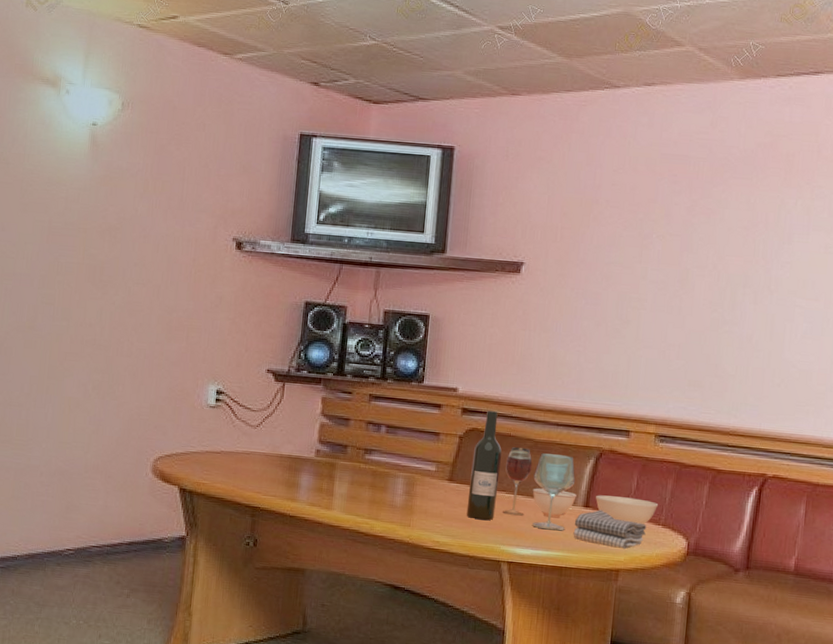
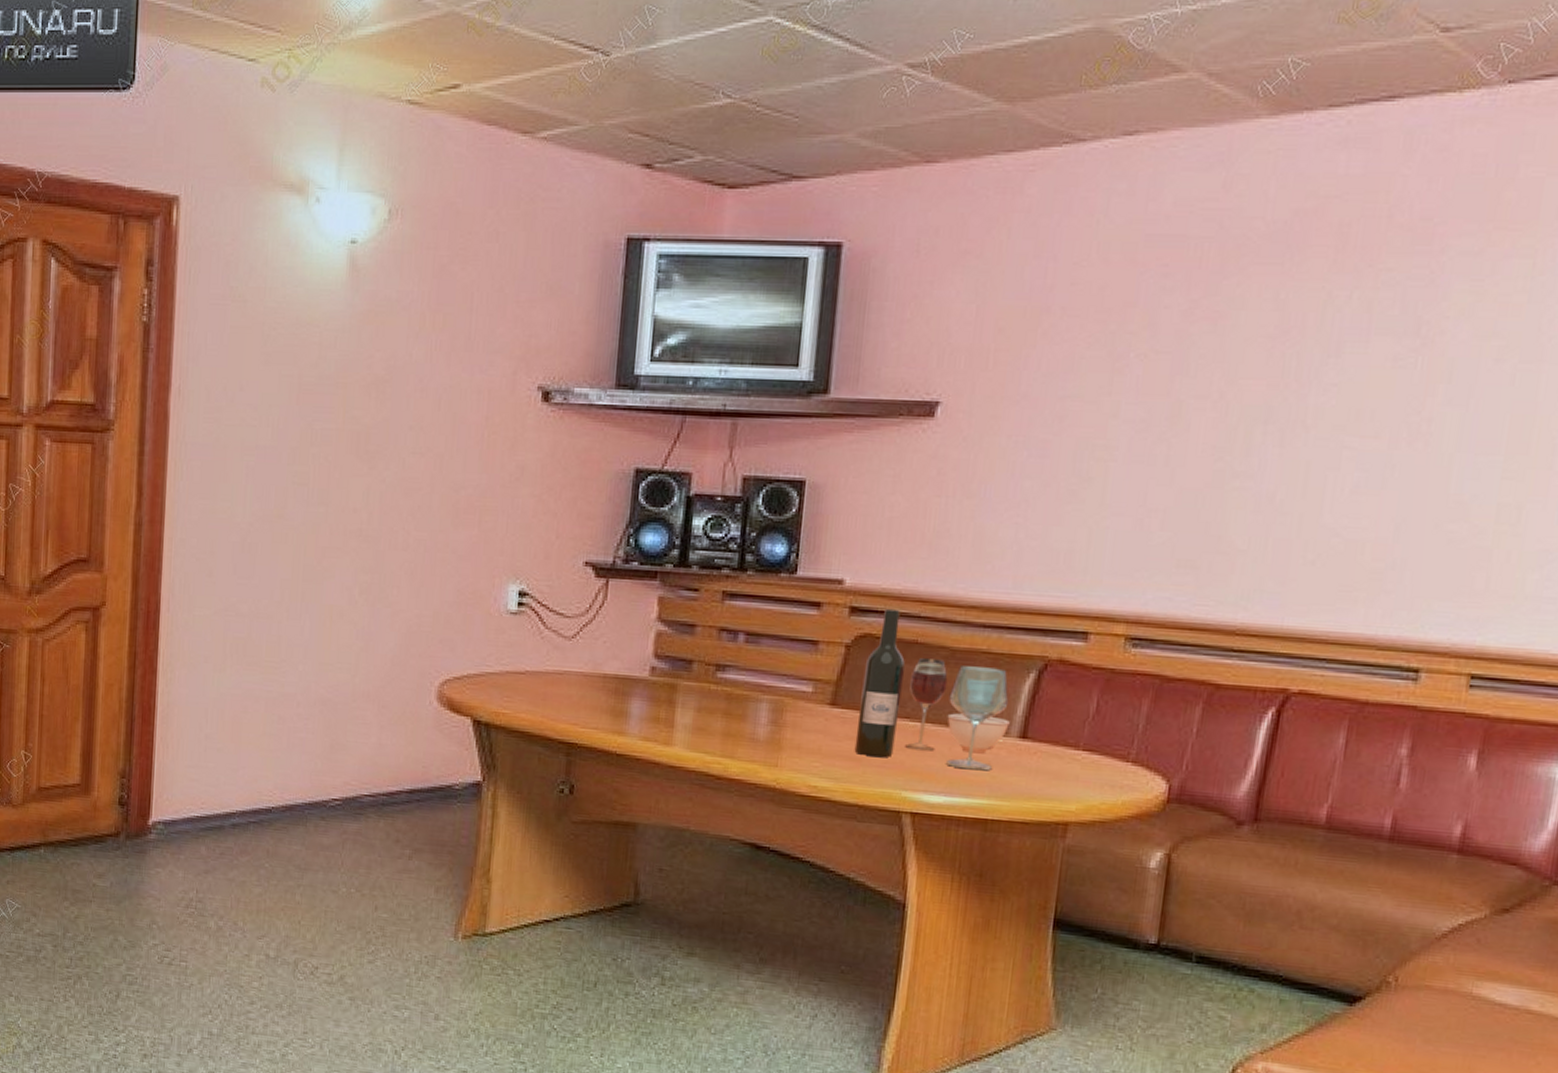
towel: present [573,510,646,550] -> none [1003,741,1109,796]
bowl: present [596,495,659,524] -> none [1037,721,1128,761]

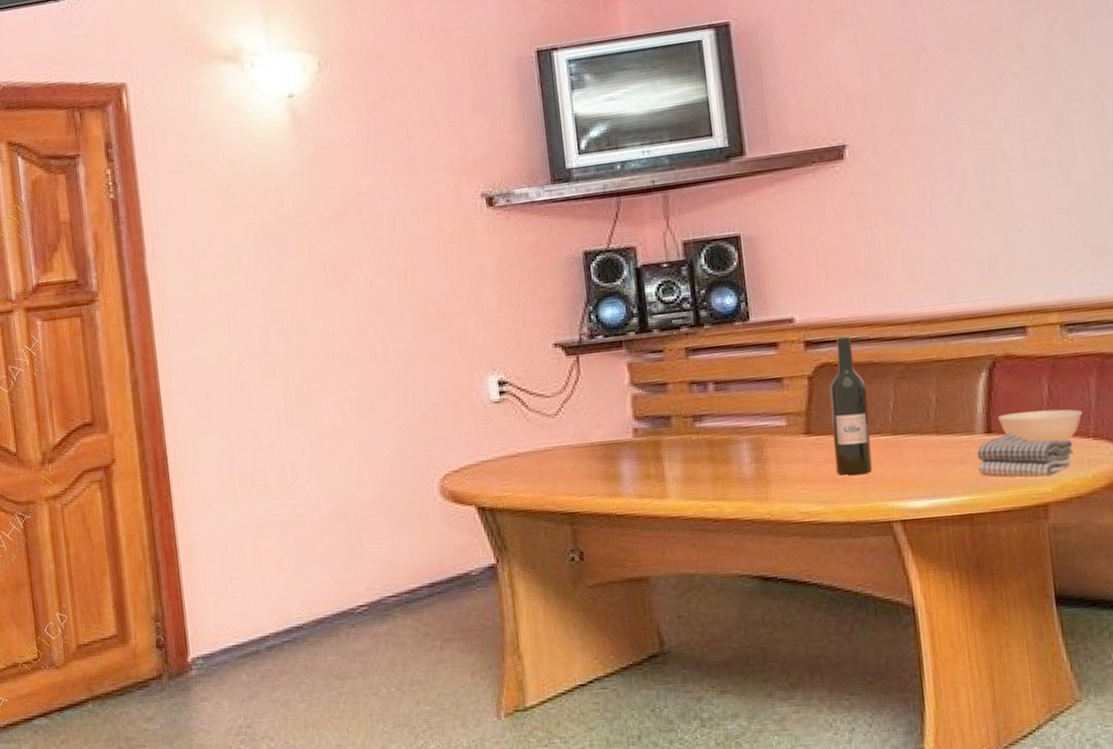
wineglass: present [903,658,948,752] -> none [873,374,911,462]
wine glass: present [946,665,1009,771] -> none [912,373,968,472]
bowl: present [947,713,1011,754] -> none [914,418,974,456]
towel: none [1003,741,1109,796] -> present [977,433,1074,478]
bowl: none [1037,721,1128,761] -> present [998,409,1083,443]

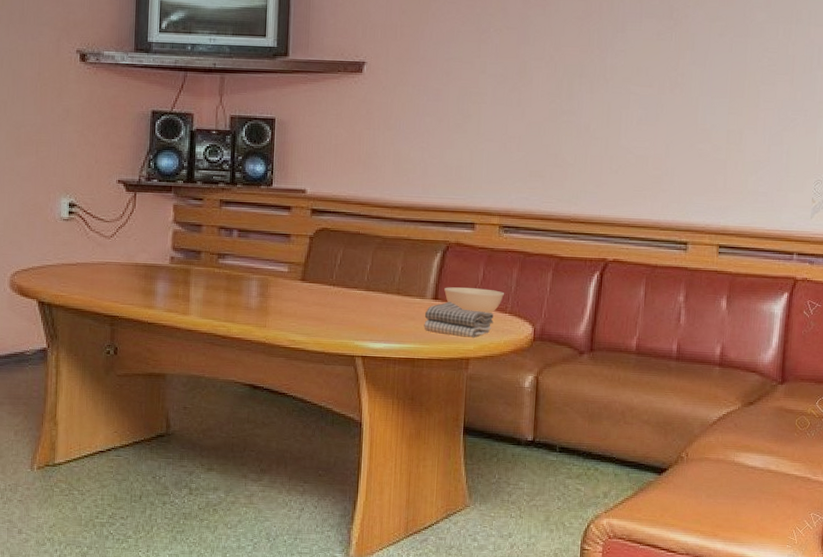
wine bottle: present [829,337,873,476] -> none [320,210,352,318]

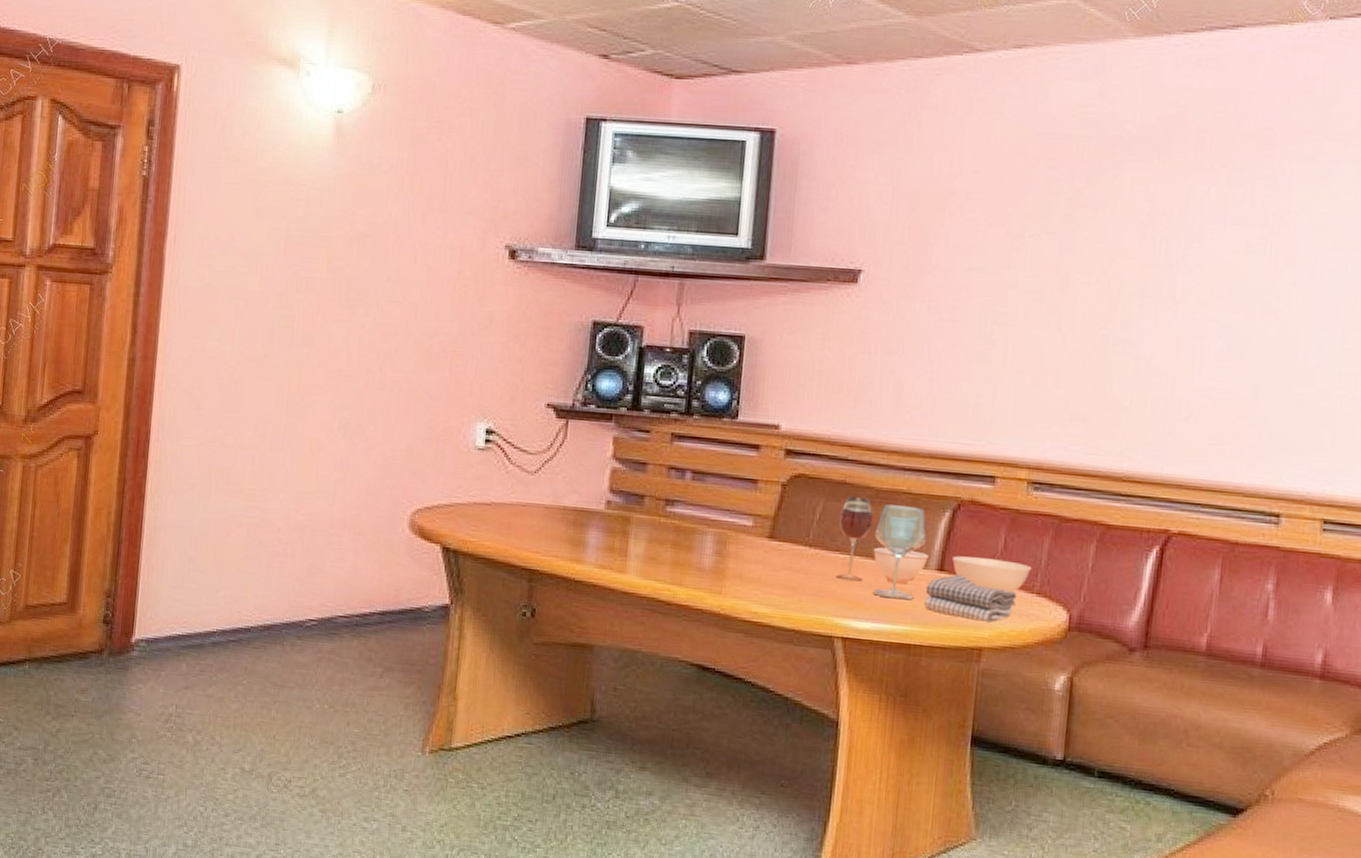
wineglass: none [354,245,382,311] -> present [835,497,873,582]
wine glass: none [383,248,424,324] -> present [873,504,928,600]
bowl: none [383,283,427,312] -> present [873,547,930,585]

